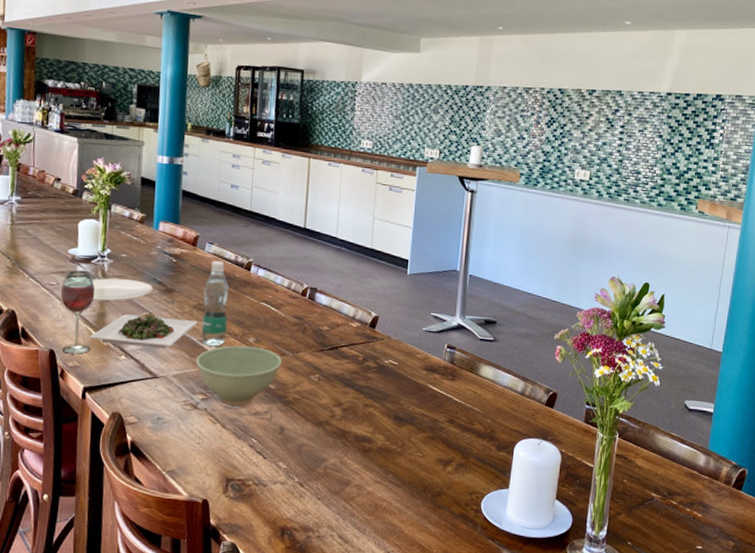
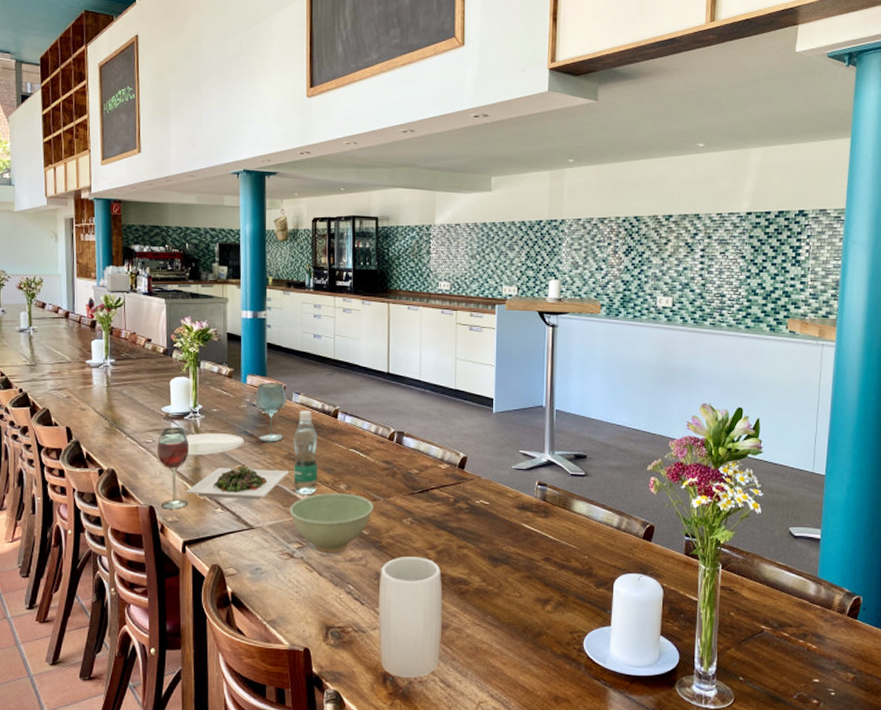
toaster: none [15,106,42,130] -> present [106,273,131,294]
wine glass: none [166,230,200,292] -> present [255,383,287,443]
cup: none [278,412,346,533] -> present [378,557,443,678]

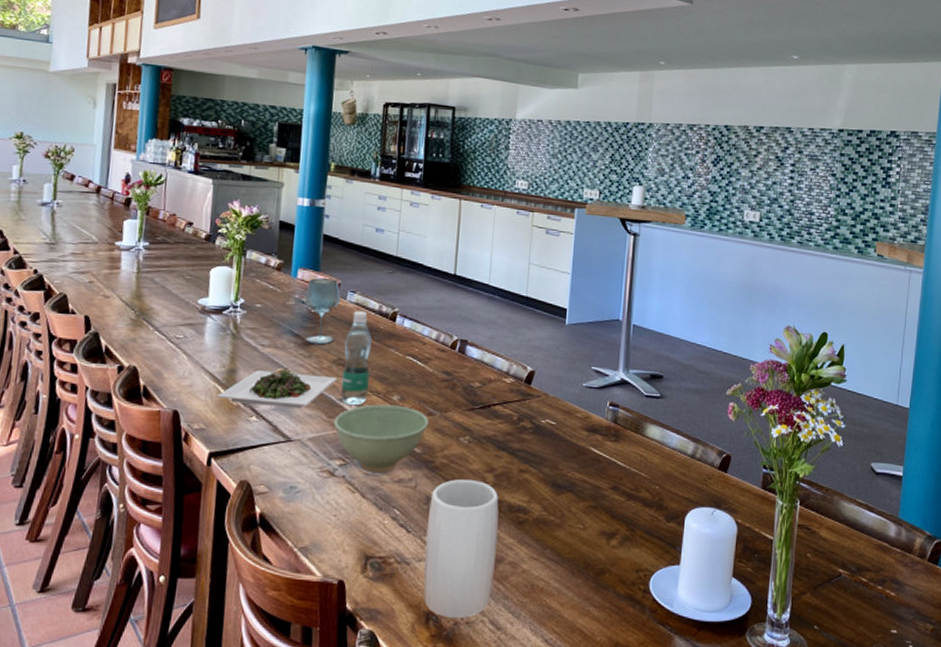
toaster: present [106,273,131,294] -> none [146,146,176,171]
wineglass: present [157,427,189,509] -> none [187,322,226,415]
plate: present [186,432,245,456] -> none [222,330,290,356]

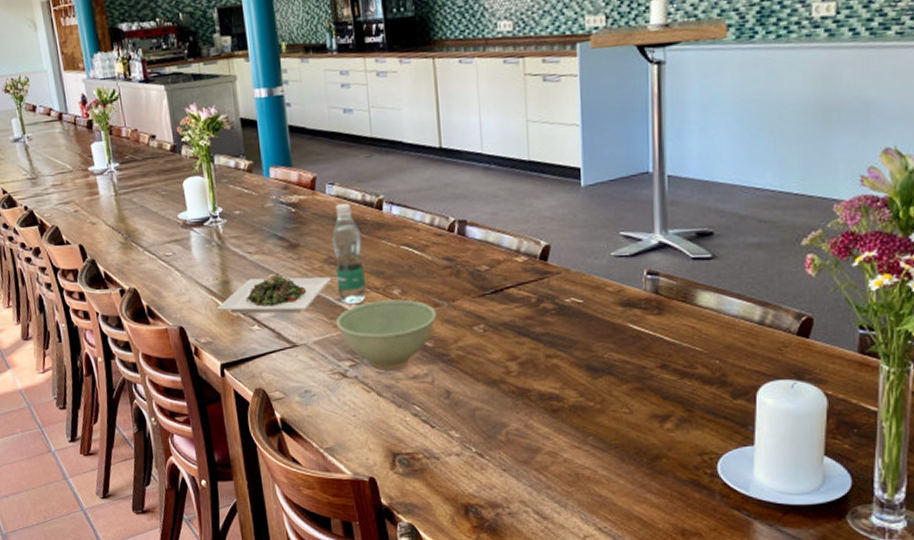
wine glass: present [304,278,341,345] -> none [281,173,321,246]
cup: present [423,479,499,618] -> none [450,370,533,509]

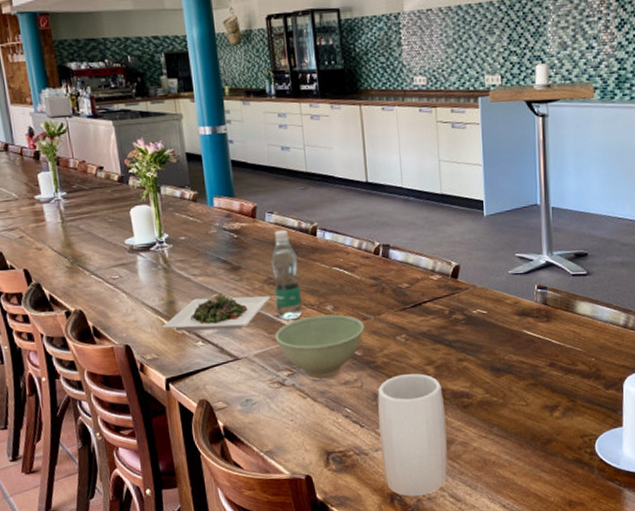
toaster: none [95,59,125,86] -> present [43,95,73,119]
cup: none [450,370,533,509] -> present [377,373,448,497]

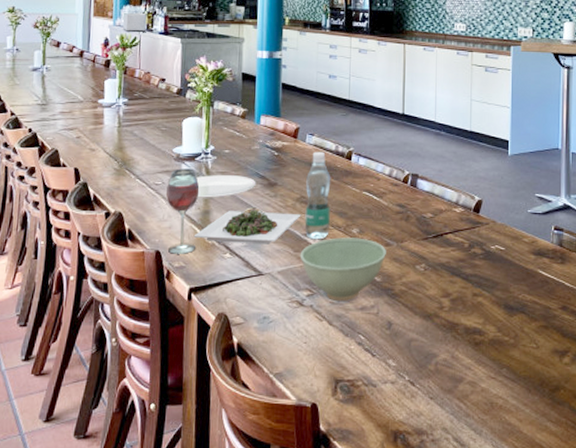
wineglass: none [125,259,166,347] -> present [166,168,200,254]
plate: none [154,262,219,289] -> present [196,174,256,198]
cup: present [377,373,448,497] -> none [389,305,457,436]

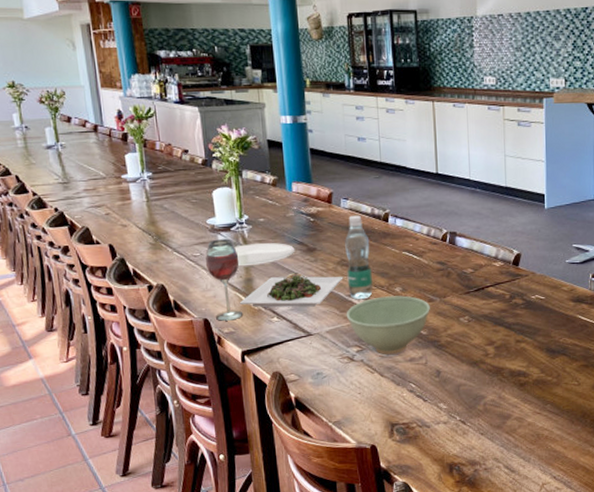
toaster: present [122,12,147,33] -> none [132,81,160,104]

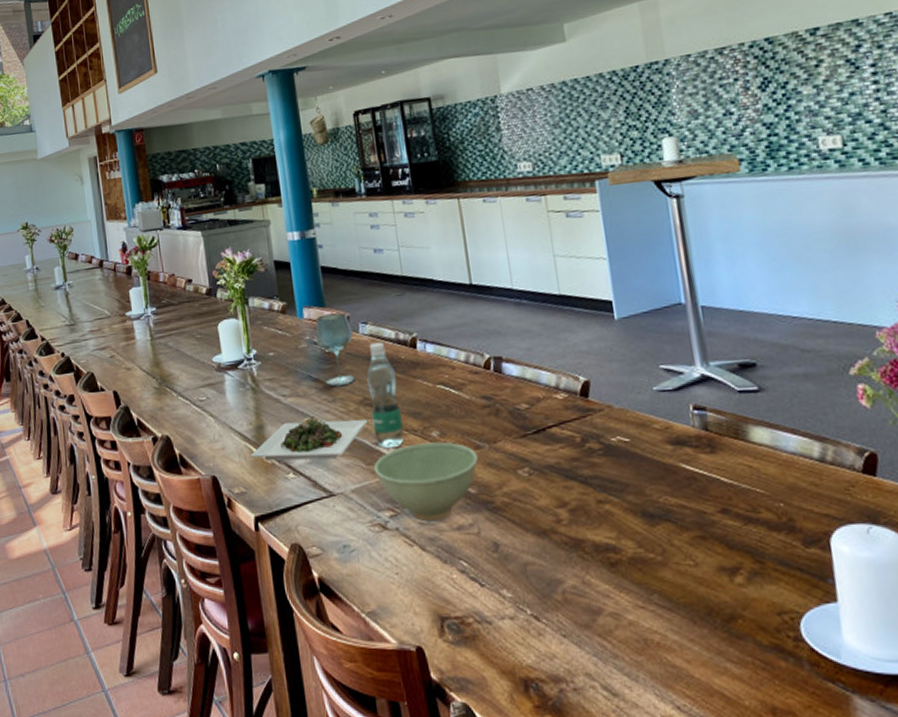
toaster: none [132,81,160,104] -> present [136,208,164,233]
wineglass: present [205,239,242,321] -> none [212,378,254,479]
plate: present [234,242,295,267] -> none [242,380,310,412]
wine glass: none [302,189,335,250] -> present [315,312,356,387]

